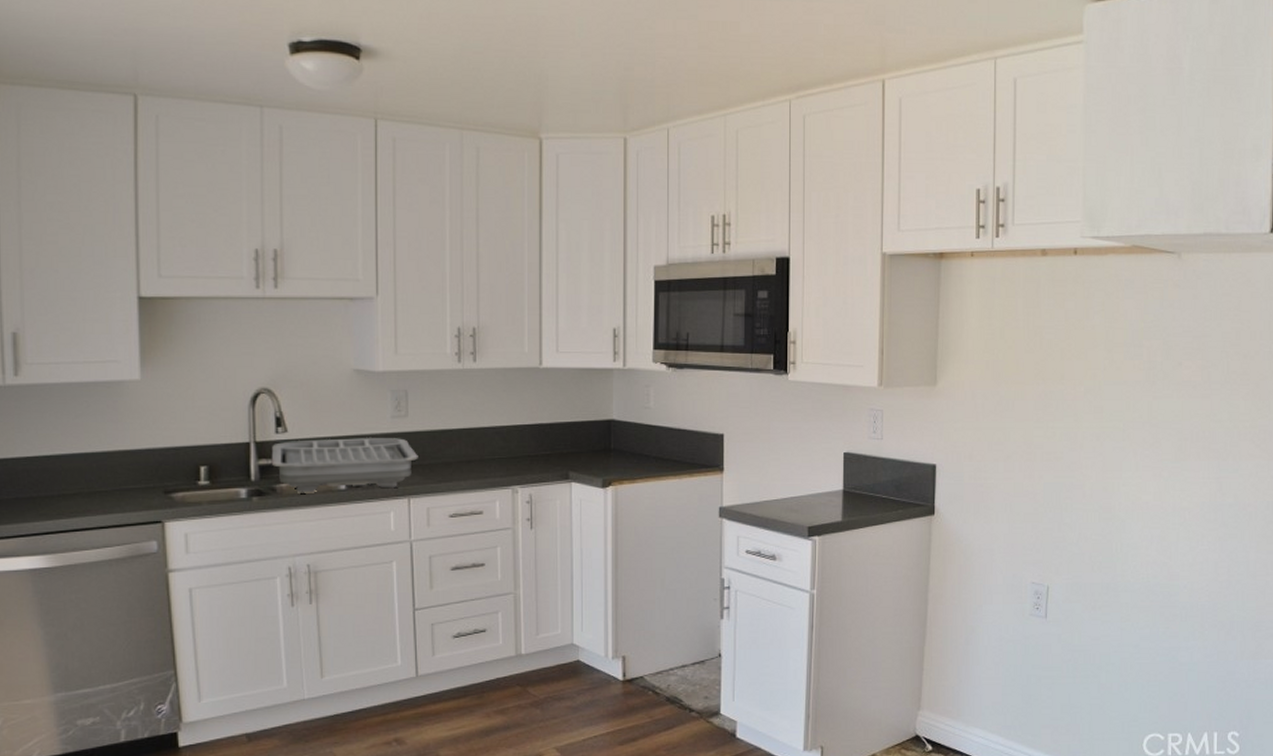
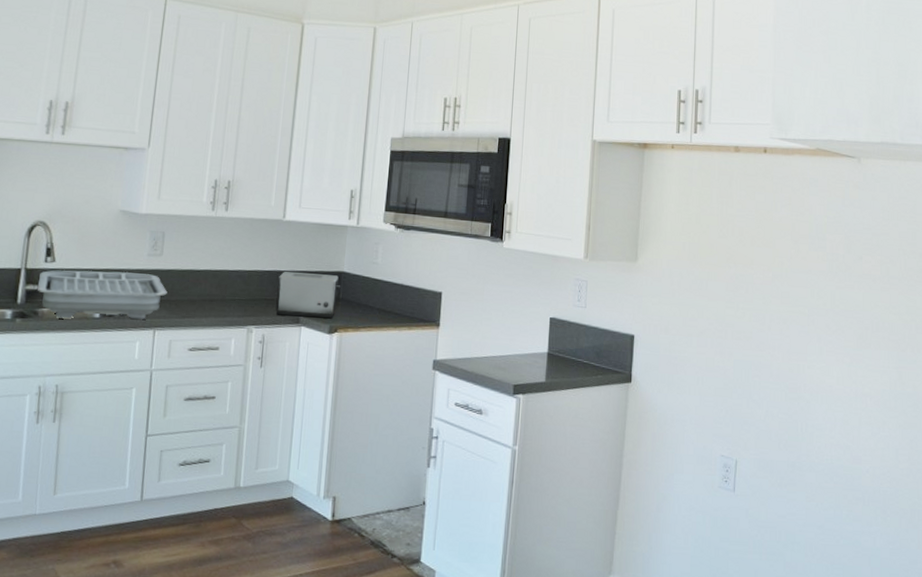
toaster: none [541,424,612,473] -> present [276,272,341,320]

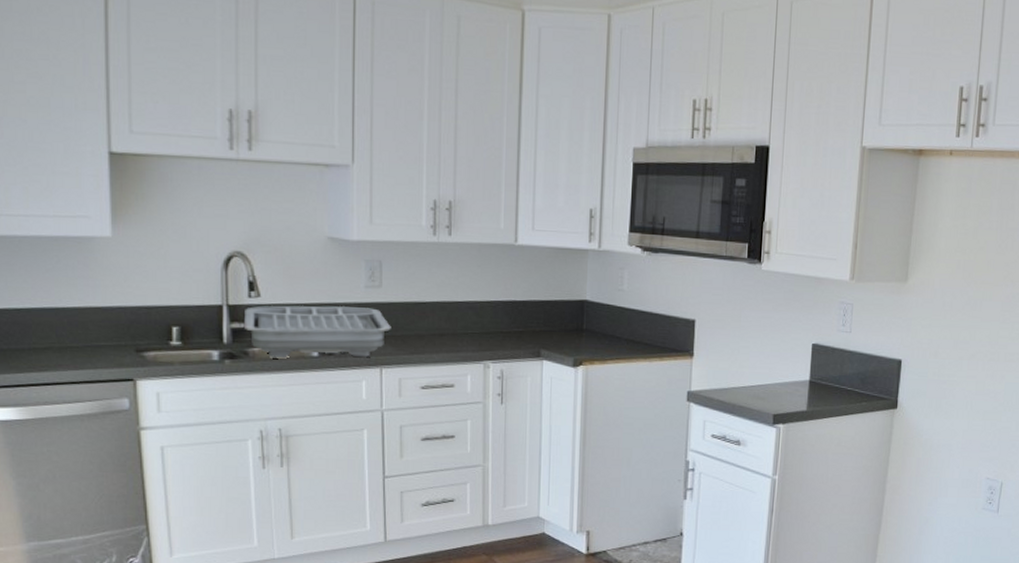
toaster: present [276,272,341,320] -> none [513,302,584,352]

